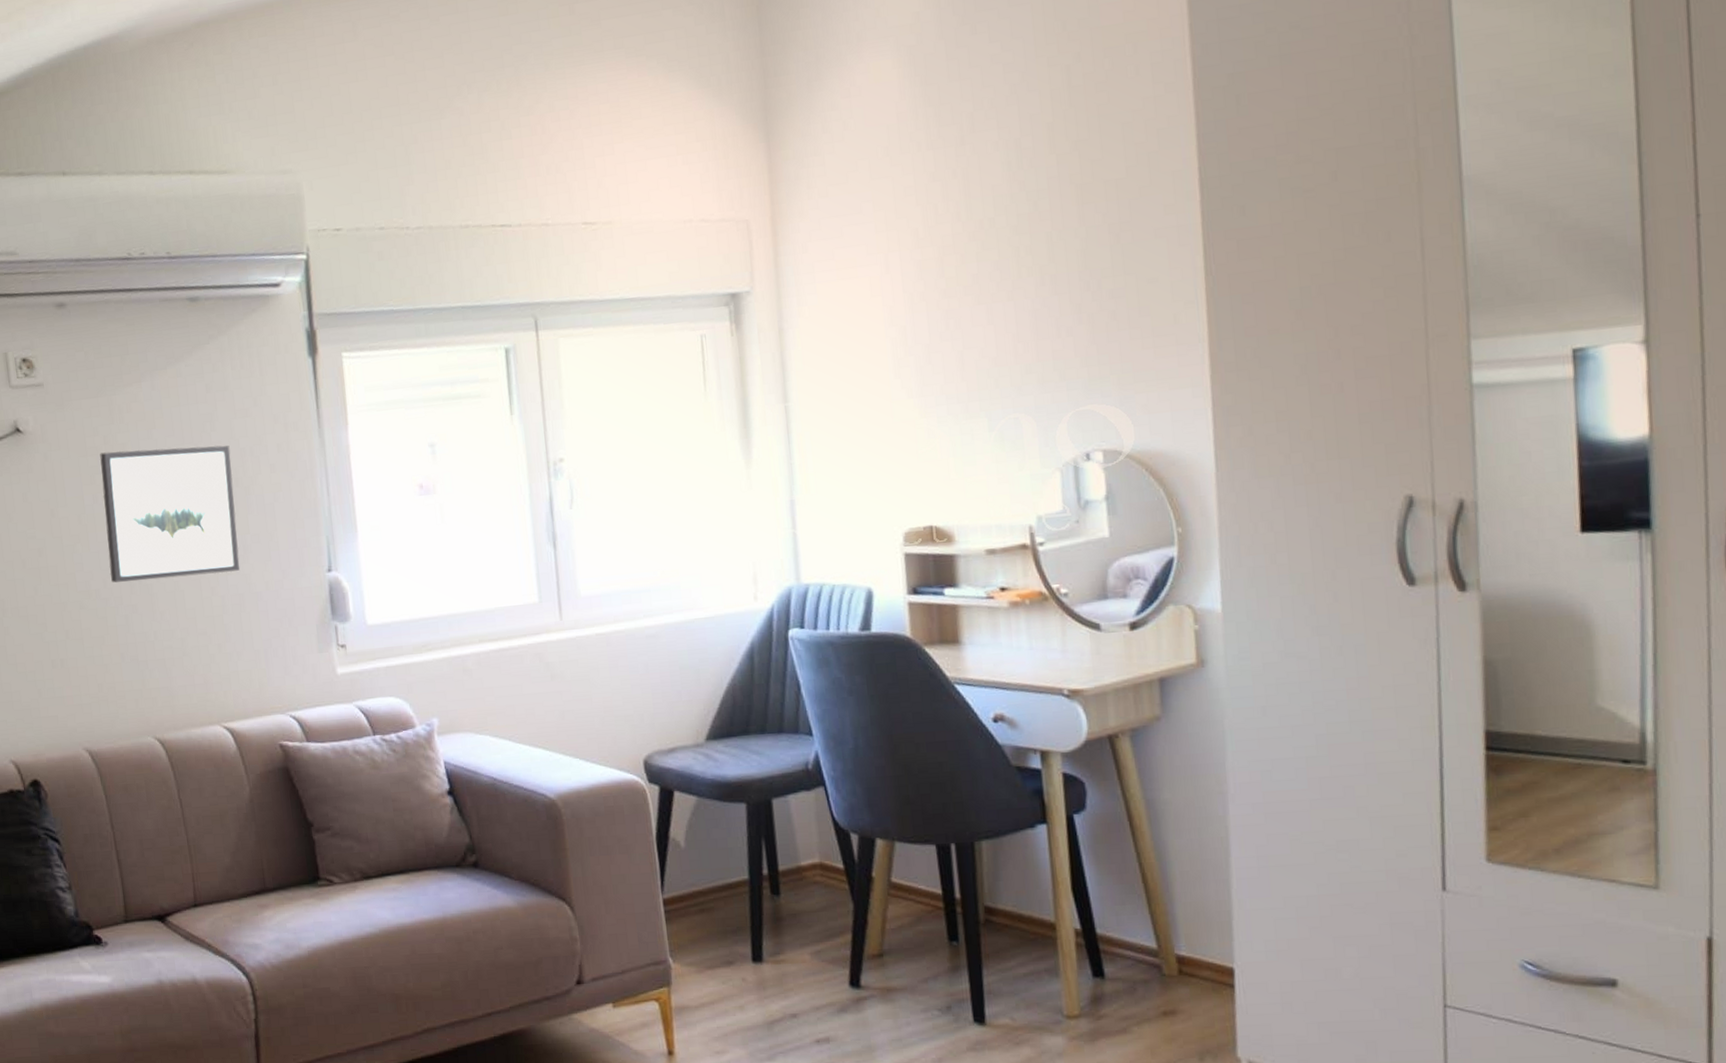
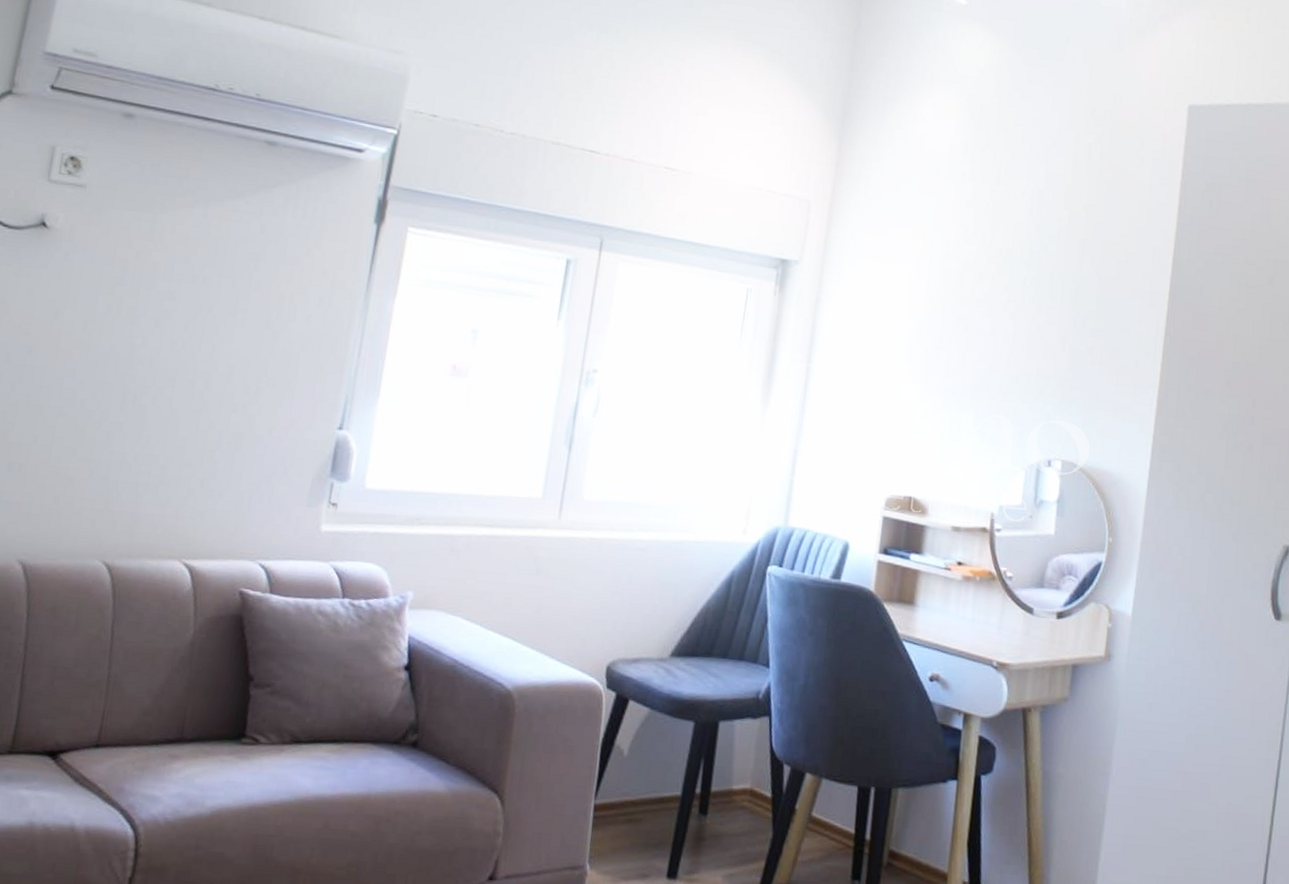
wall art: present [100,445,240,583] -> none [102,266,270,411]

